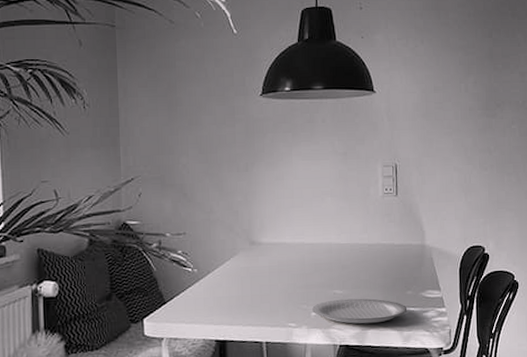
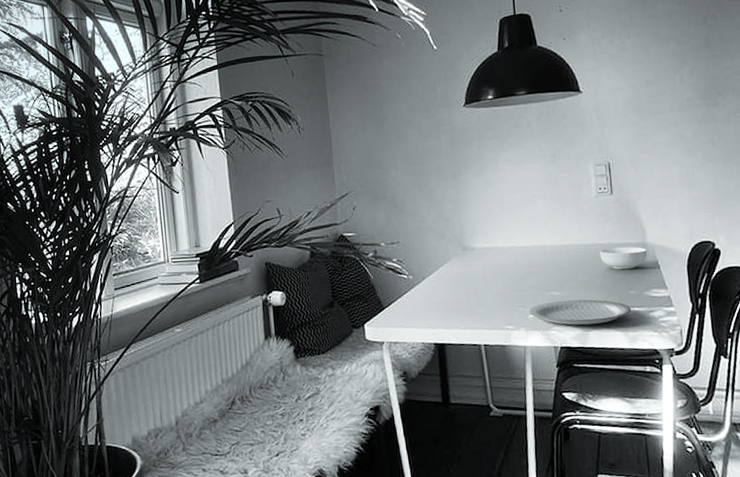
cereal bowl: none [381,247,426,270] -> present [599,246,648,270]

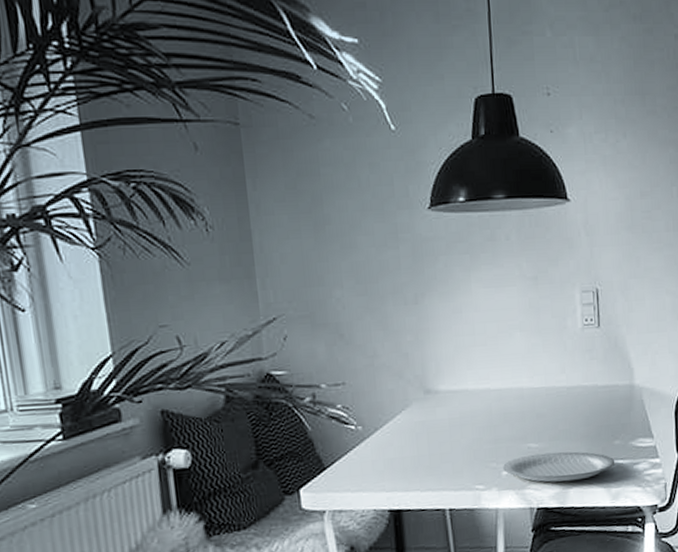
cereal bowl: present [599,246,648,270] -> none [583,389,635,417]

